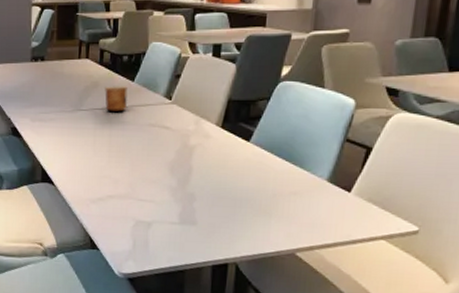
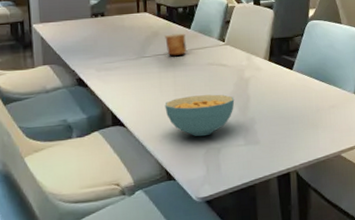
cereal bowl: none [96,159,174,207] -> present [164,94,235,137]

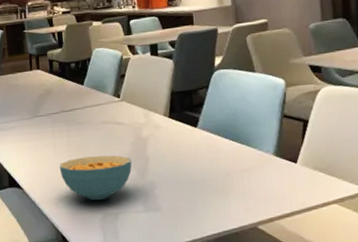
cup: present [165,33,187,56] -> none [58,90,80,115]

